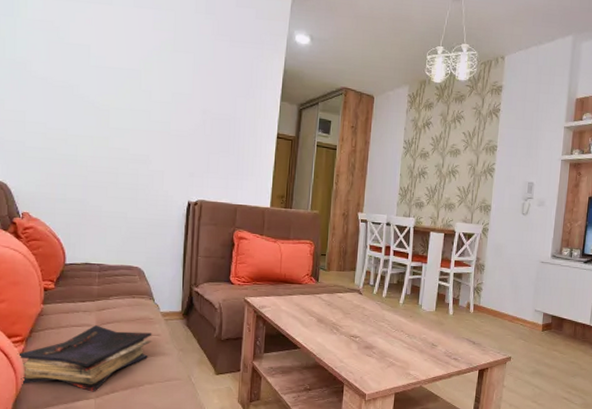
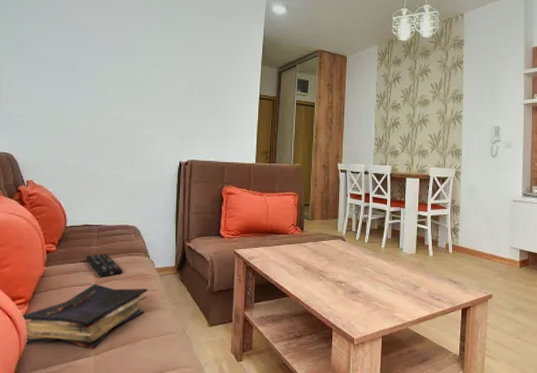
remote control: none [86,294,126,319] -> present [85,253,123,277]

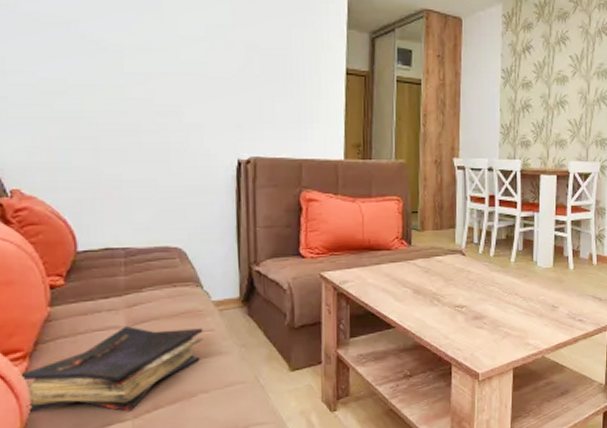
remote control: present [85,253,123,277] -> none [109,285,166,317]

